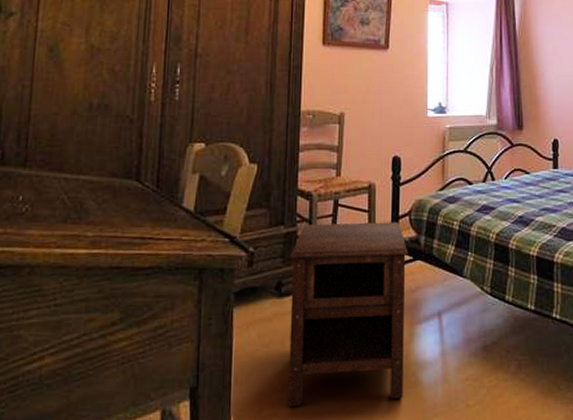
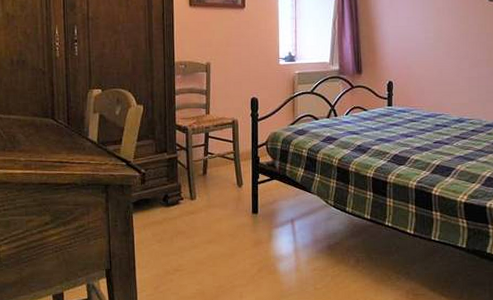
nightstand: present [288,222,409,408] -> none [173,150,266,285]

